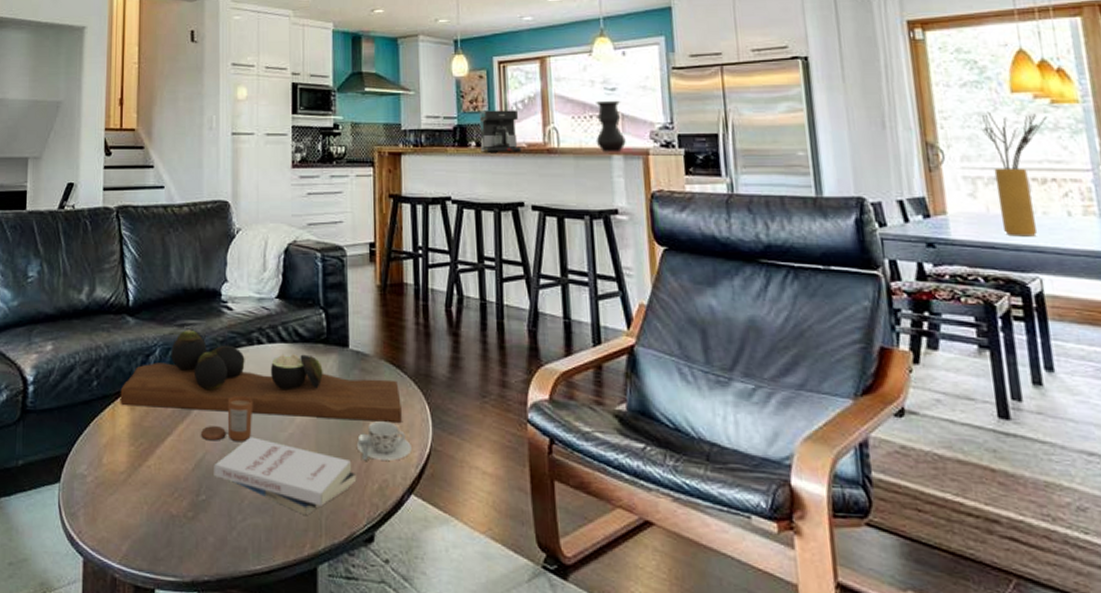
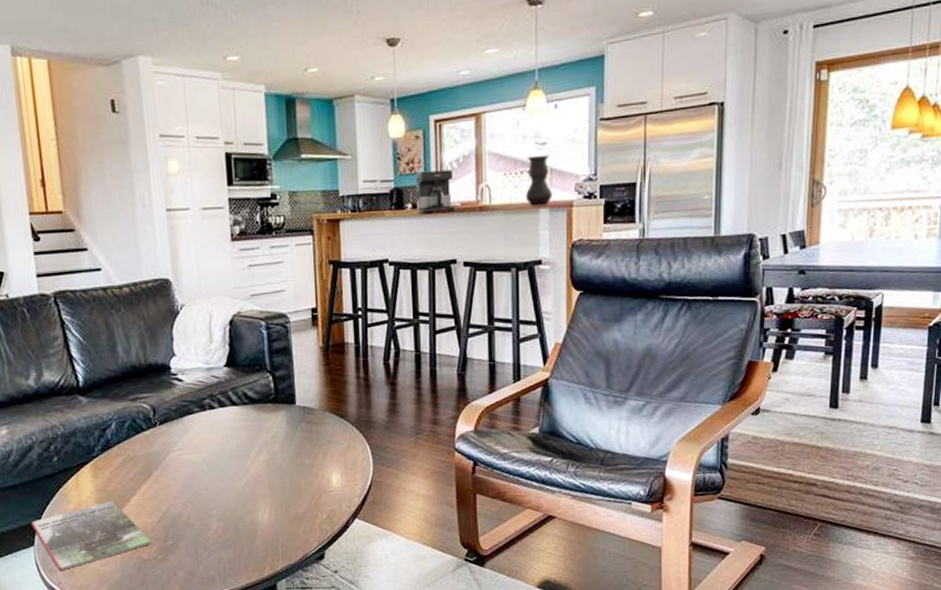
magazine: none [61,439,183,518] -> present [31,501,152,571]
decorative tray: present [120,329,402,422] -> none [81,402,346,475]
candle: present [201,396,253,441] -> none [163,455,211,496]
books: present [214,437,357,516] -> none [178,488,308,546]
teacup: present [356,421,412,461] -> none [306,463,355,497]
vase: present [982,111,1048,237] -> none [861,148,917,259]

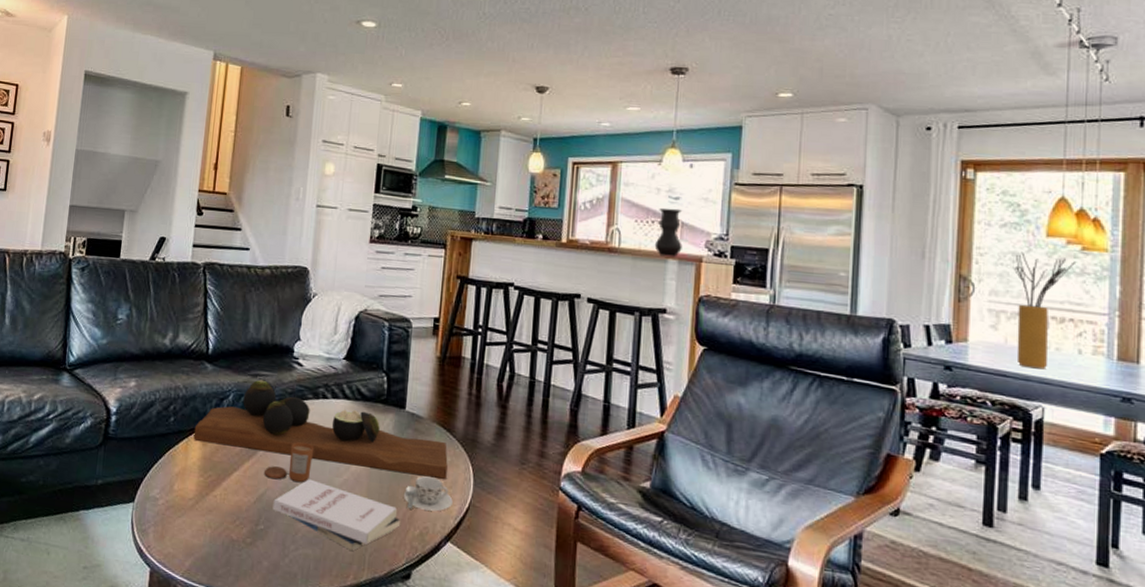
magazine: present [31,501,152,571] -> none [136,472,244,534]
decorative tray: none [81,402,346,475] -> present [193,379,448,479]
candle: none [163,455,211,496] -> present [264,442,314,482]
books: none [178,488,308,546] -> present [272,479,401,552]
teacup: none [306,463,355,497] -> present [403,476,453,511]
coffee maker: present [415,169,456,215] -> none [546,206,586,249]
vase: none [861,148,917,259] -> present [1014,251,1077,370]

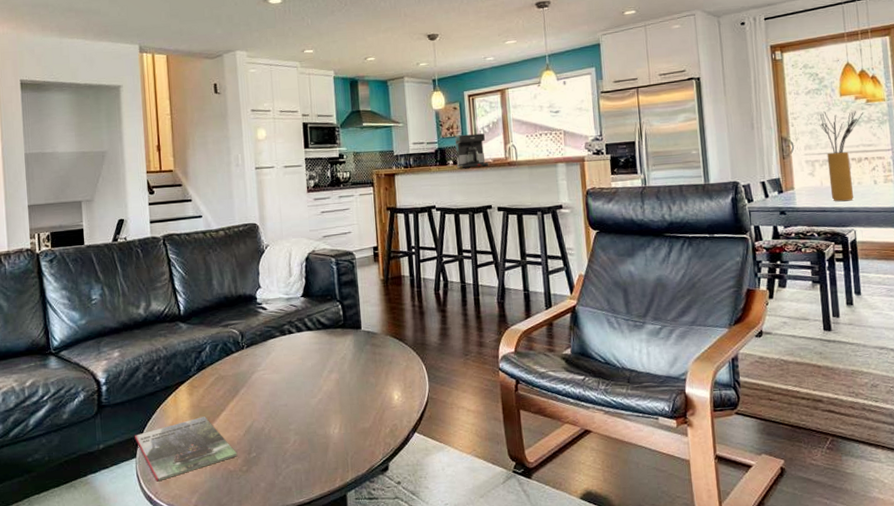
magazine: none [136,472,244,534] -> present [135,416,238,482]
decorative tray: present [193,379,448,479] -> none [179,328,405,392]
candle: present [264,442,314,482] -> none [248,375,289,412]
books: present [272,479,401,552] -> none [260,405,373,458]
teacup: present [403,476,453,511] -> none [371,381,414,412]
coffee maker: none [546,206,586,249] -> present [454,133,489,170]
vase: present [654,208,682,258] -> none [544,120,567,162]

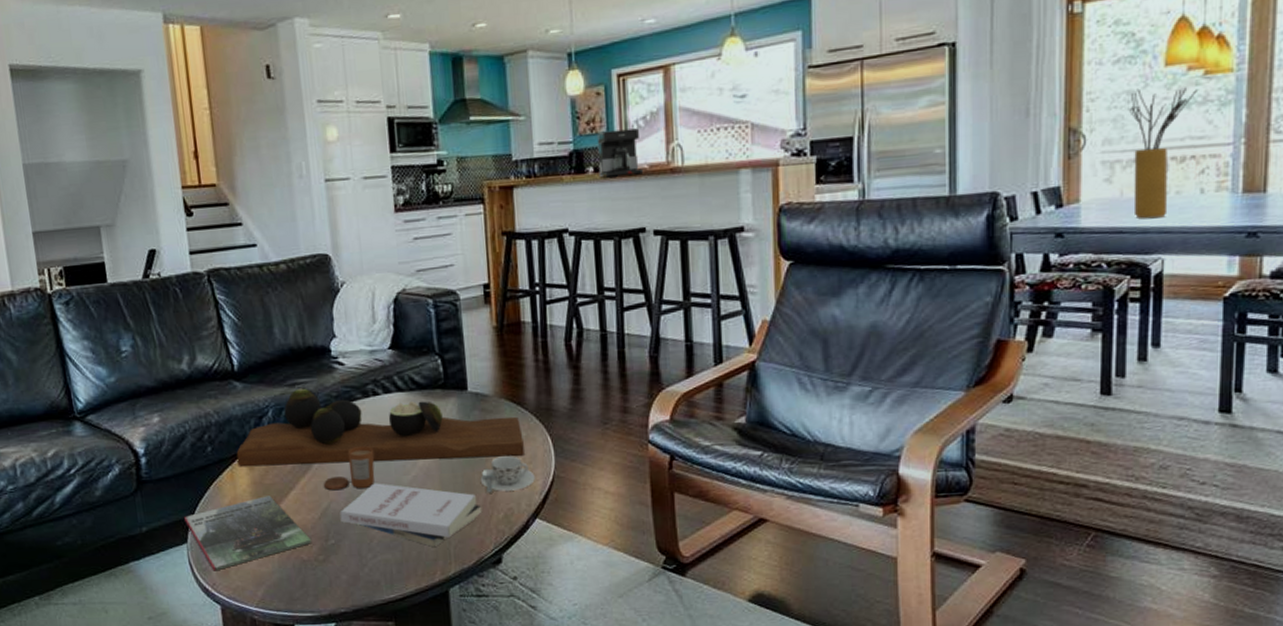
decorative tray: none [179,328,405,392] -> present [236,388,524,466]
candle: none [248,375,289,412] -> present [324,446,375,491]
books: none [260,405,373,458] -> present [340,483,483,548]
teacup: none [371,381,414,412] -> present [480,456,535,493]

